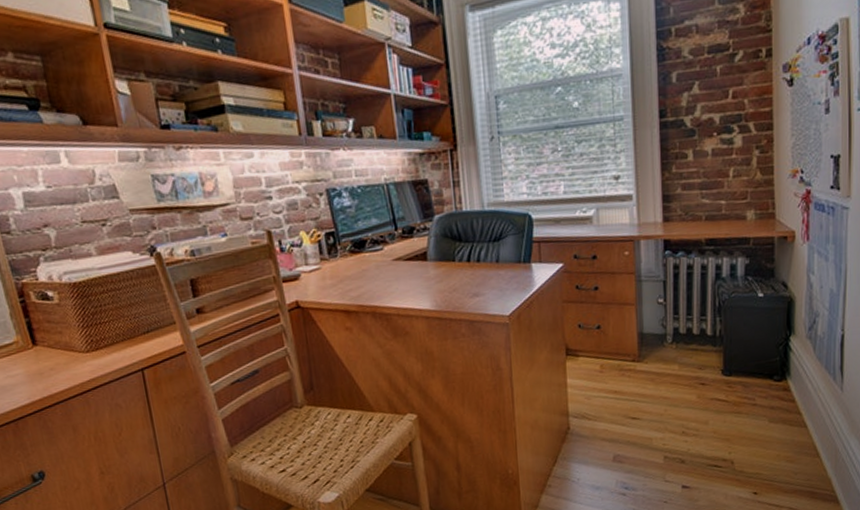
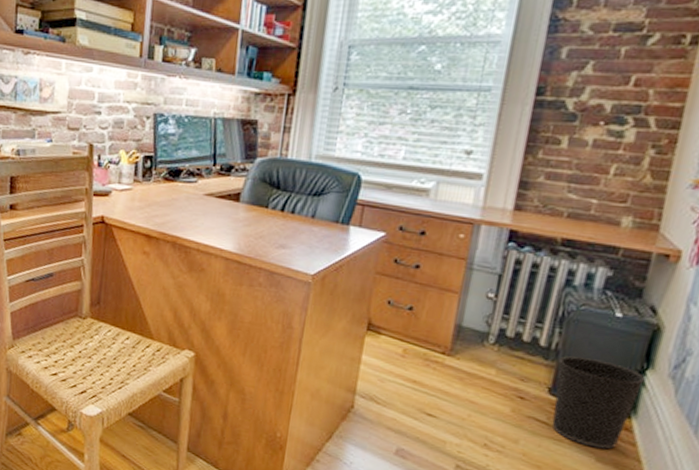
wastebasket: none [724,336,790,412] -> present [551,356,645,449]

